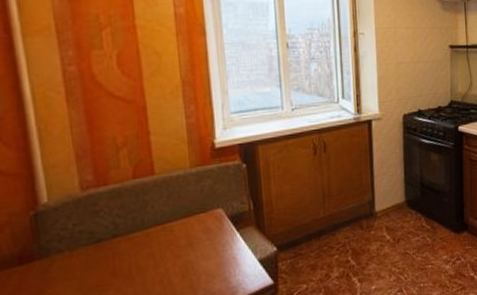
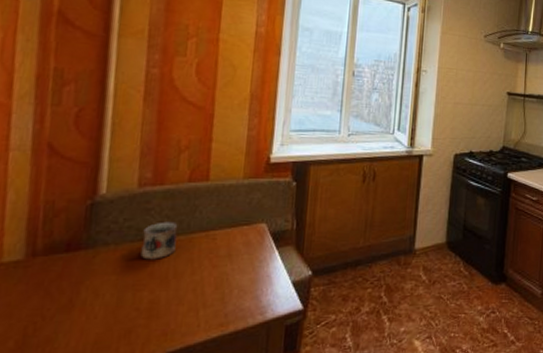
mug: none [96,220,134,261] -> present [140,221,178,260]

